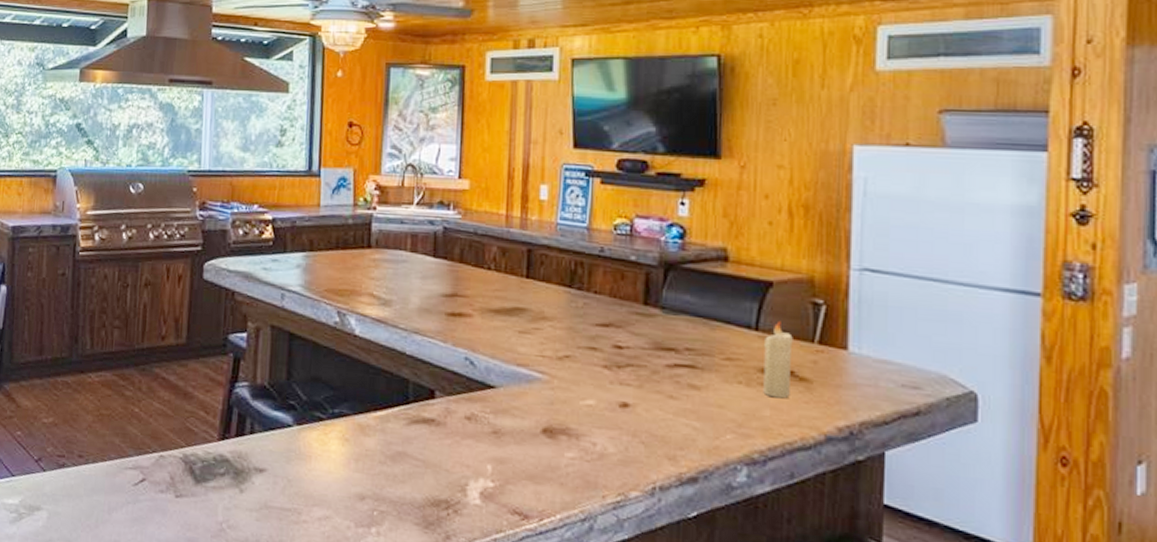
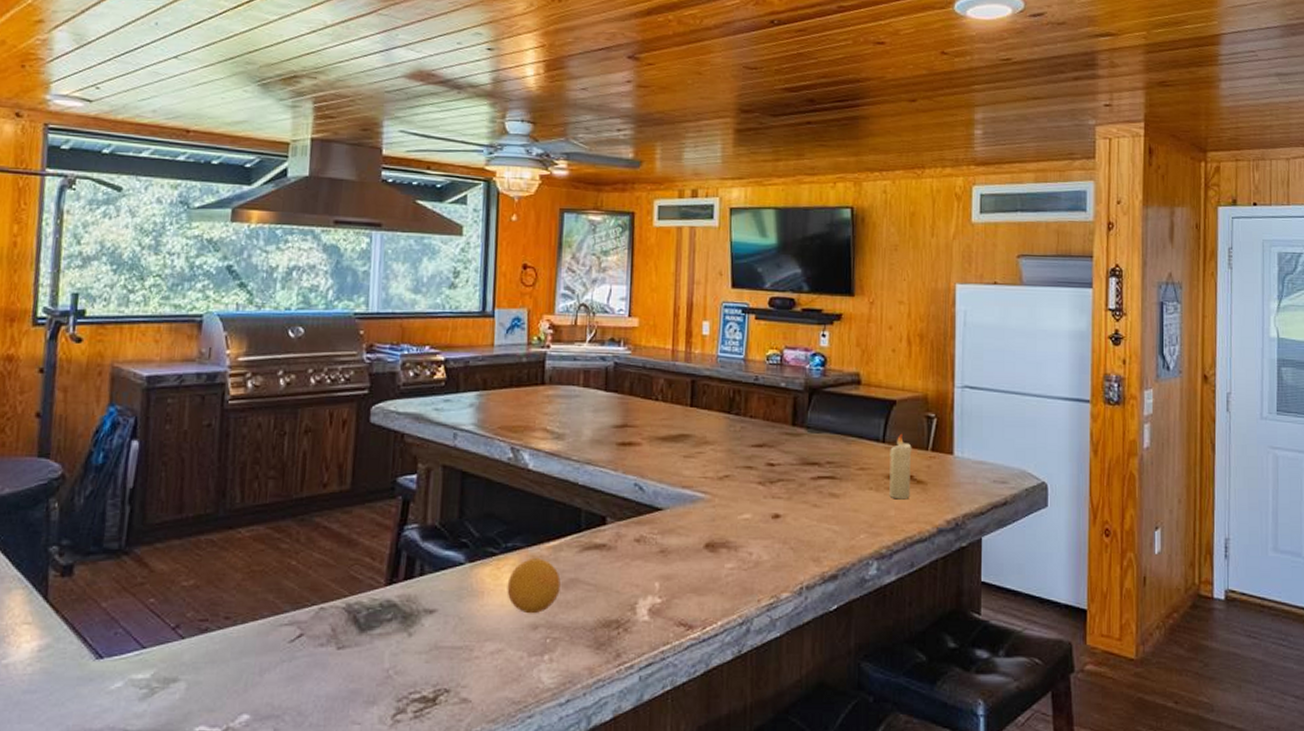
fruit: none [334,426,388,484] -> present [507,557,561,614]

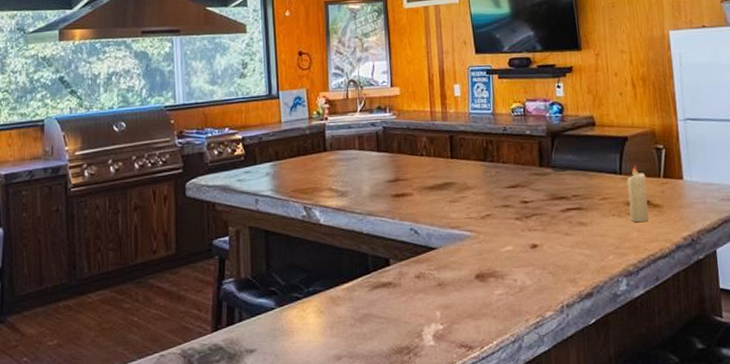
fruit: present [507,557,561,614] -> none [312,298,357,347]

